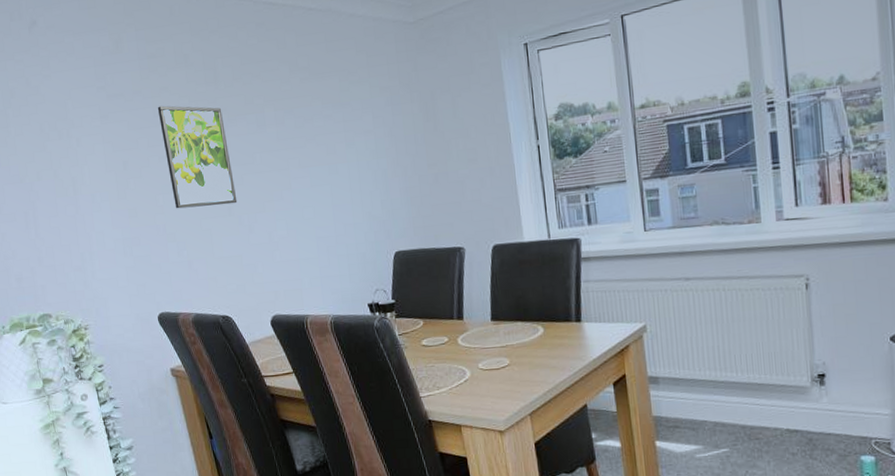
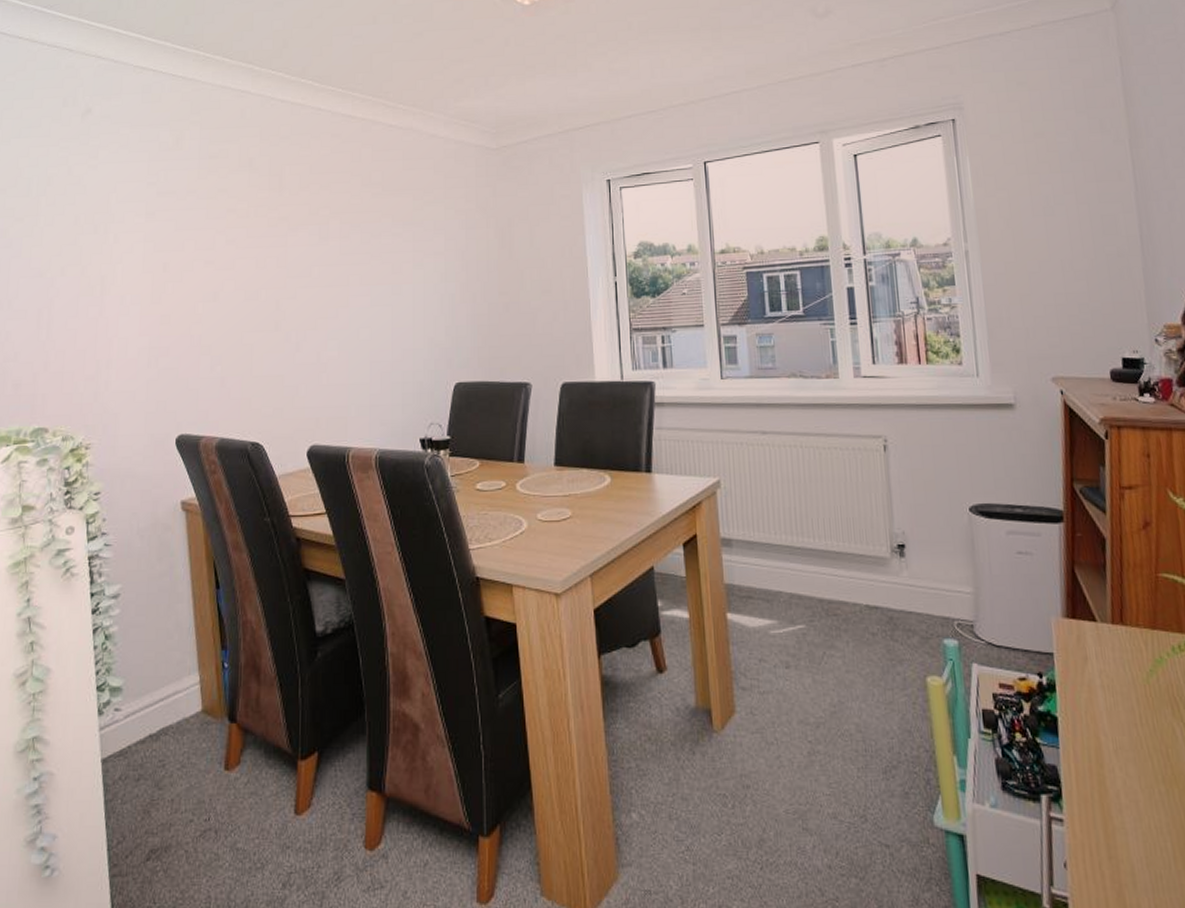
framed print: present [157,105,238,209] -> none [211,208,287,319]

